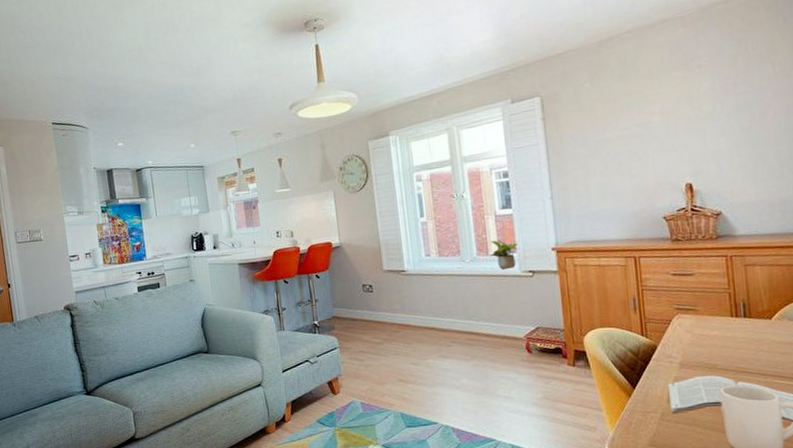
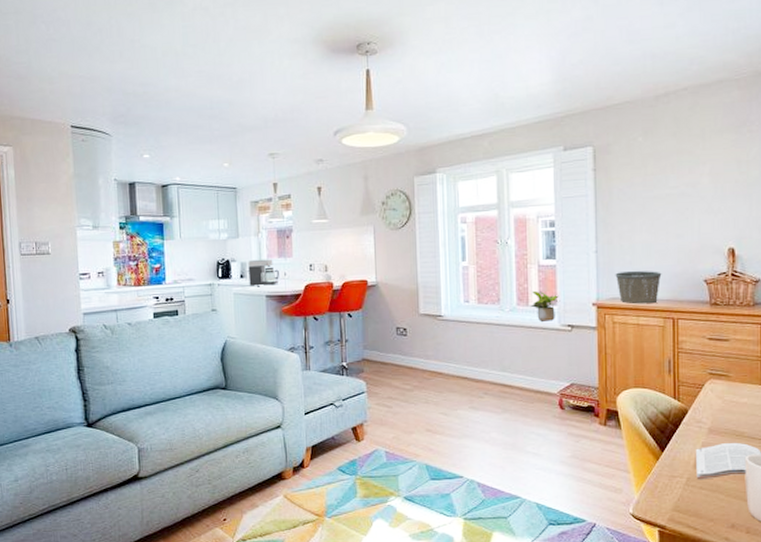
coffee maker: none [219,229,249,256] -> present [248,259,279,286]
basket: none [572,212,620,247] -> present [615,271,662,305]

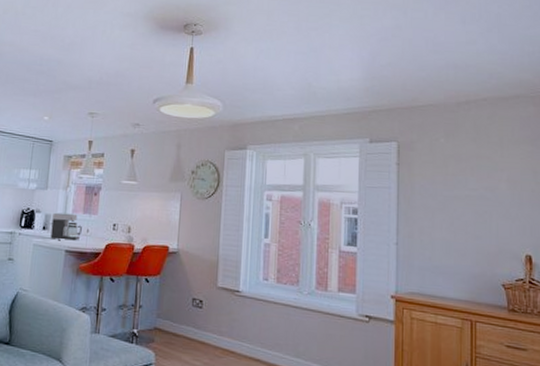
potted plant: present [530,290,560,323] -> none [328,276,359,310]
basket: present [615,271,662,305] -> none [414,267,461,303]

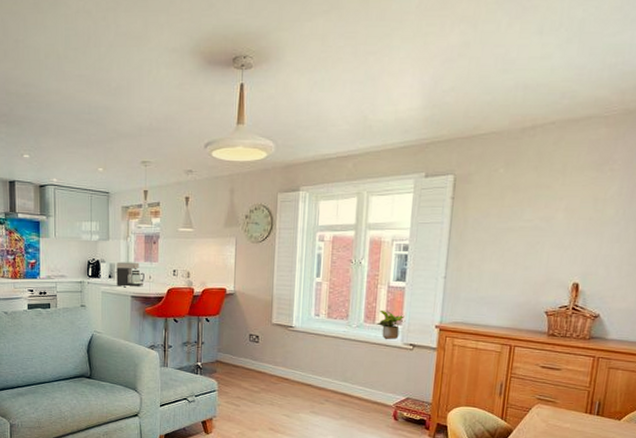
potted plant: none [328,276,359,310] -> present [376,309,405,340]

